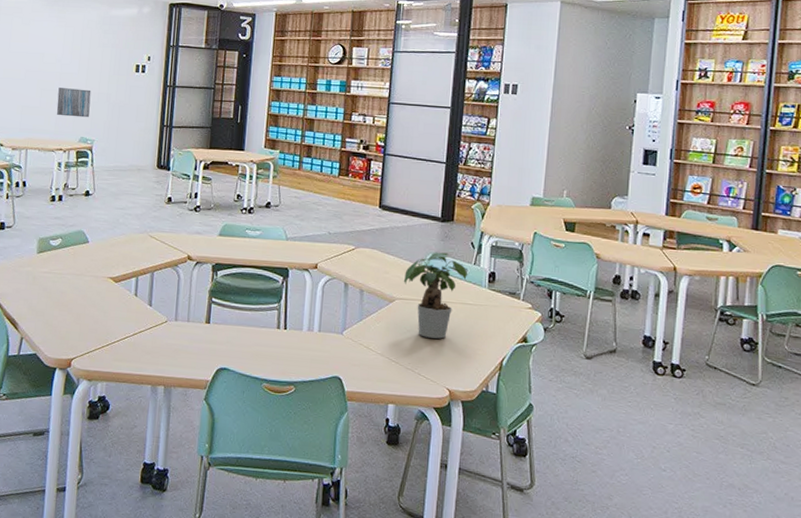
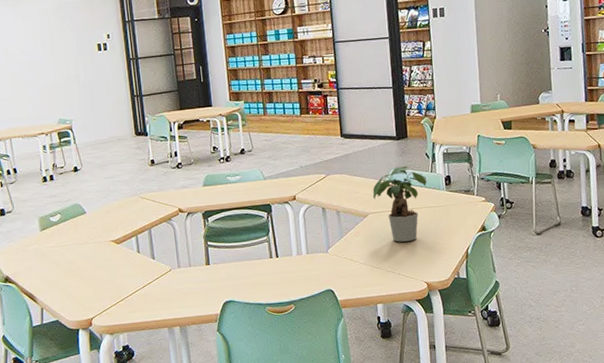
wall art: present [56,88,91,118] -> none [29,74,63,103]

